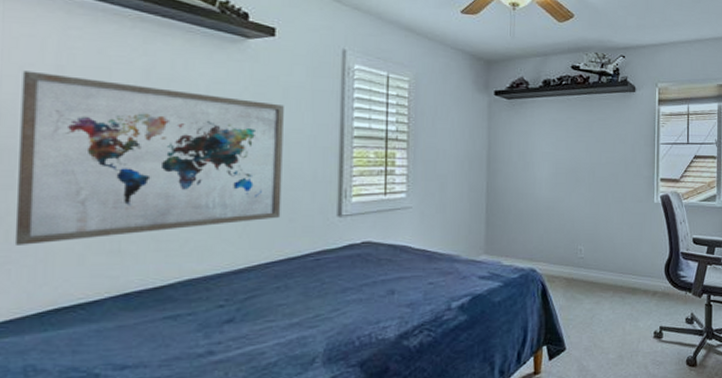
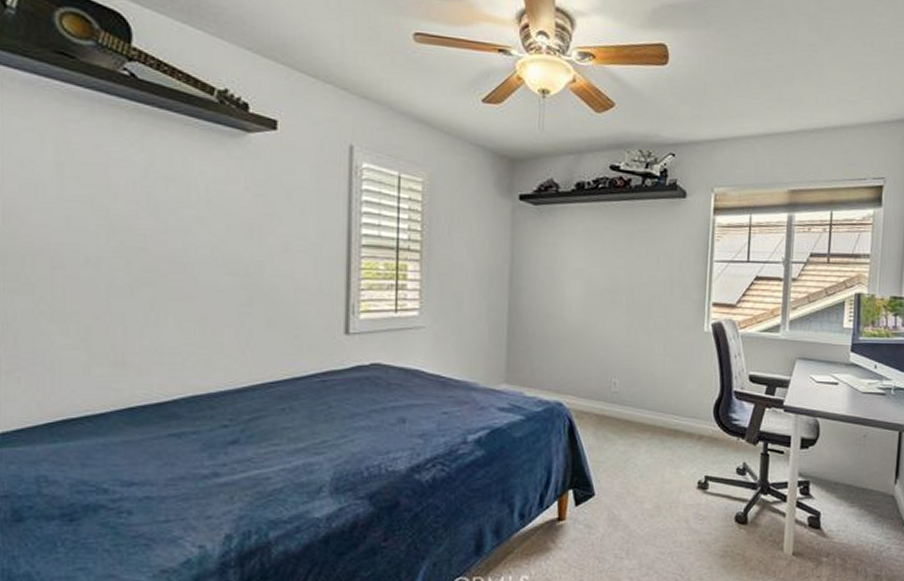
wall art: present [14,70,284,245] -> none [22,167,287,353]

